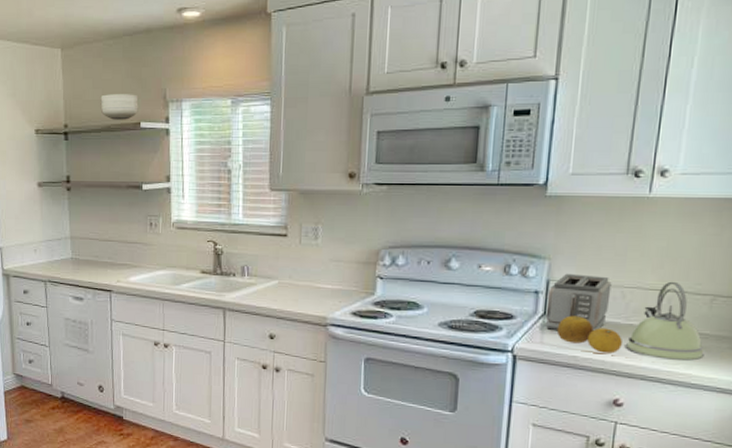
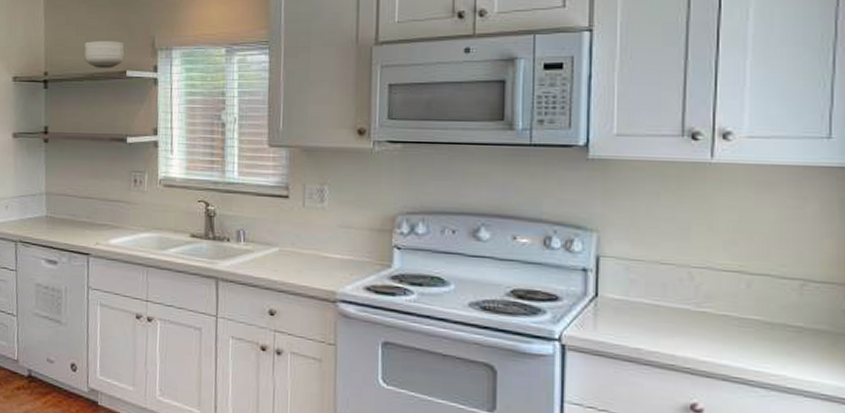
toaster: present [545,273,612,331] -> none [598,249,675,318]
fruit: present [556,315,594,344] -> none [612,299,658,333]
fruit: present [586,328,622,354] -> none [650,315,695,347]
kettle: present [625,281,705,361] -> none [698,261,799,360]

